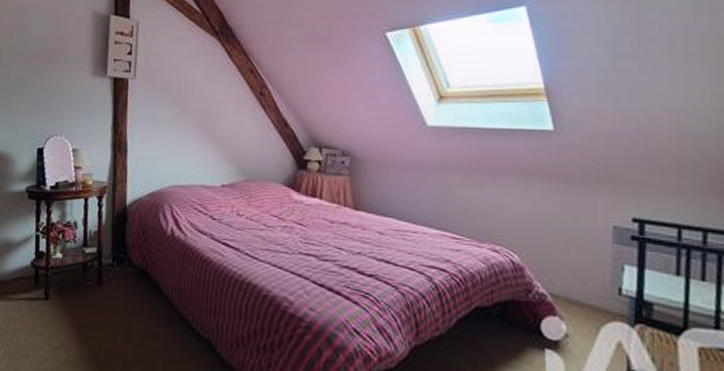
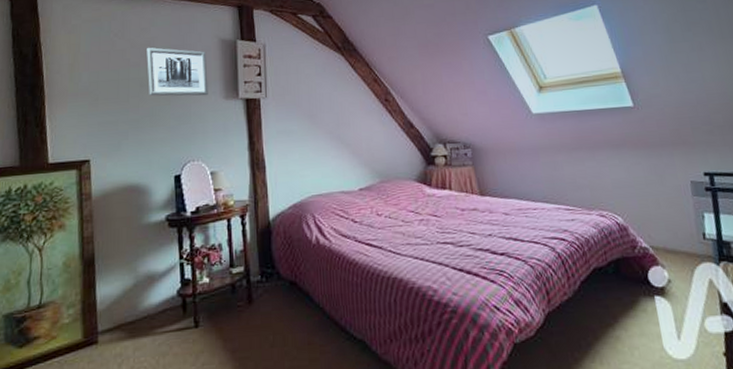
wall art: none [19,16,79,71] -> present [147,47,208,96]

